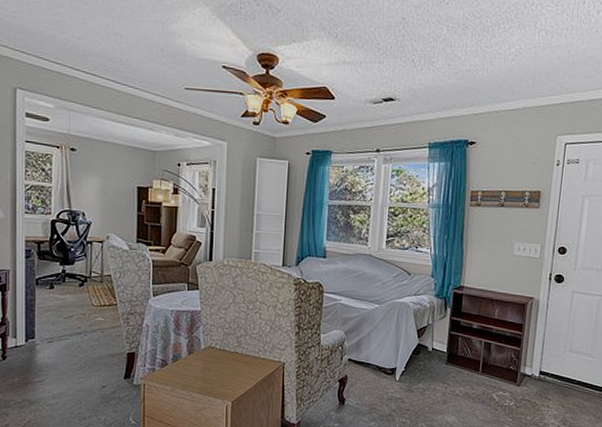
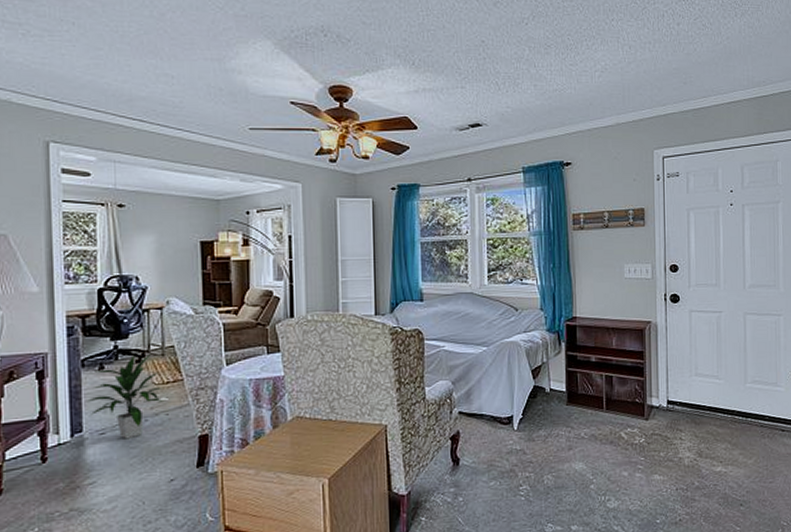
indoor plant: none [38,279,101,349] -> present [86,355,165,439]

